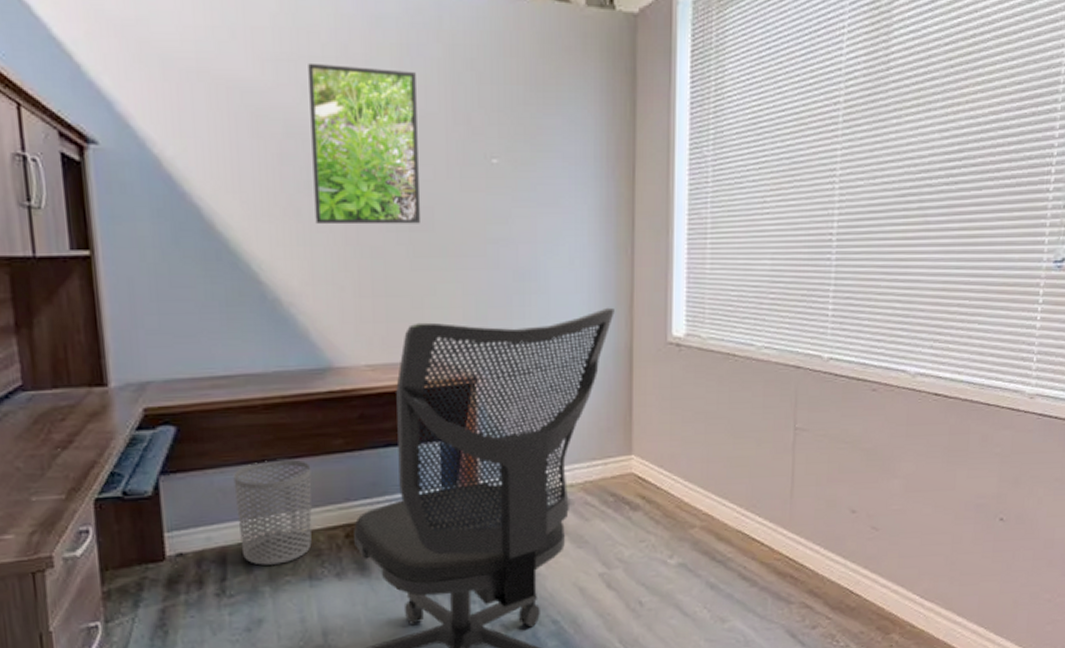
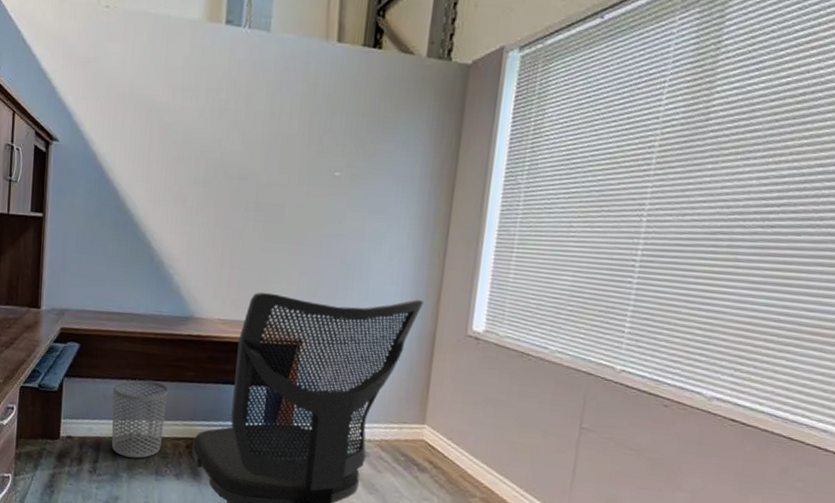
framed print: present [308,62,421,225] -> none [196,92,284,217]

